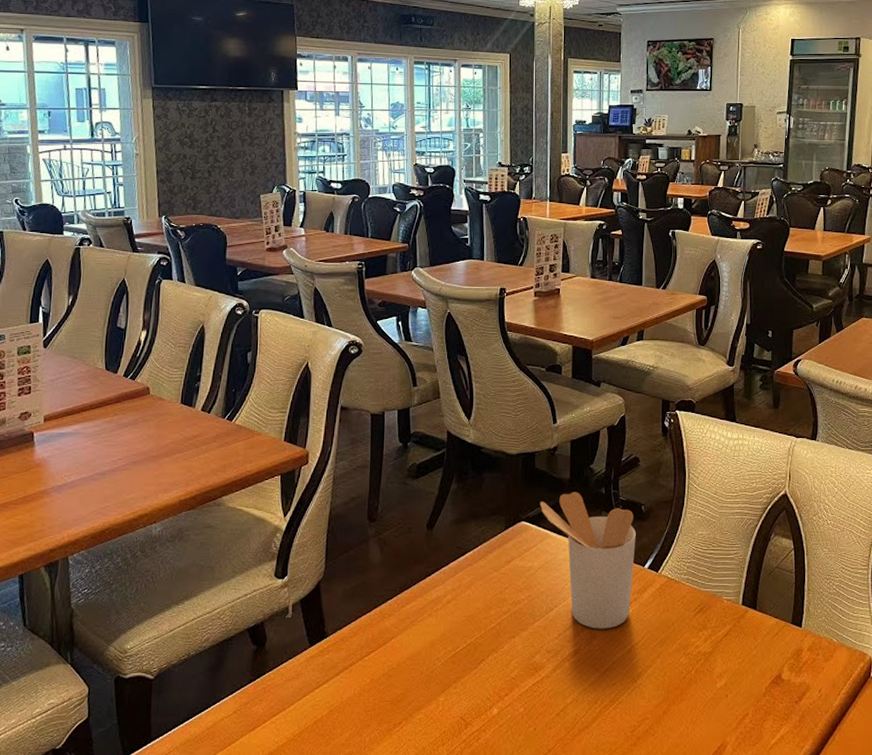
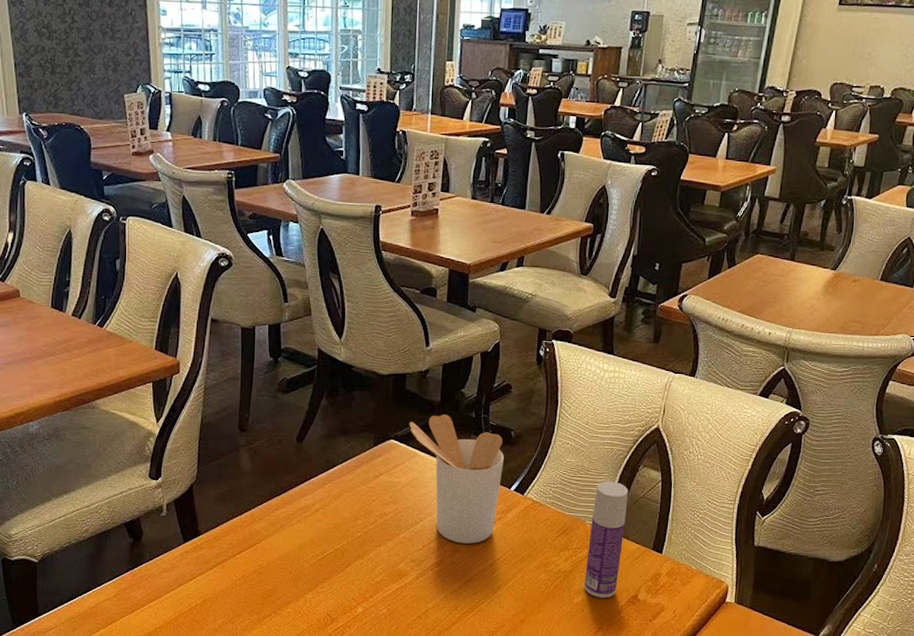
bottle: none [725,552,763,681] -> present [583,481,629,598]

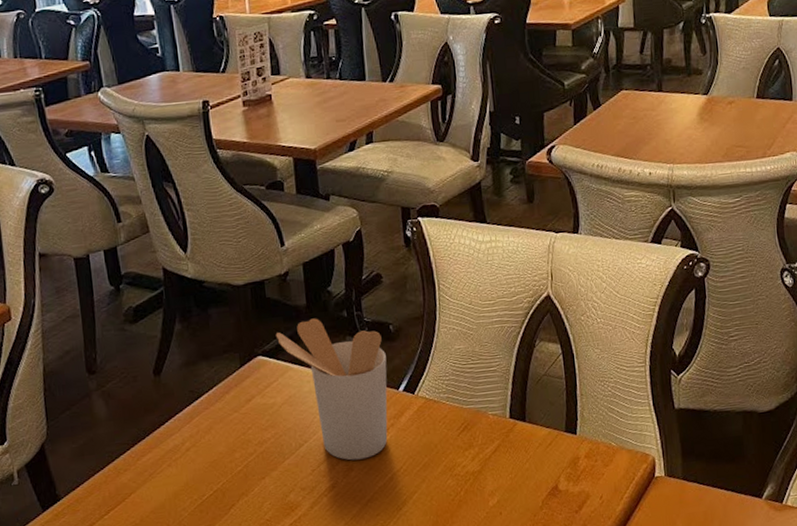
bottle: present [583,481,629,598] -> none [492,362,534,496]

